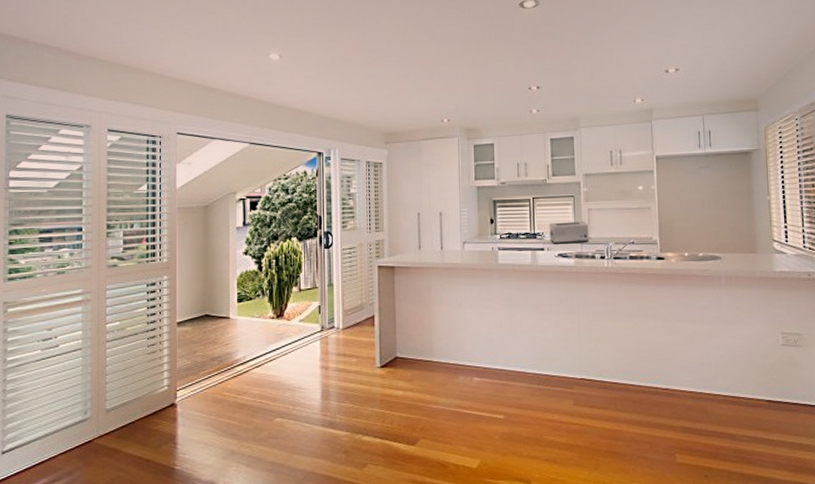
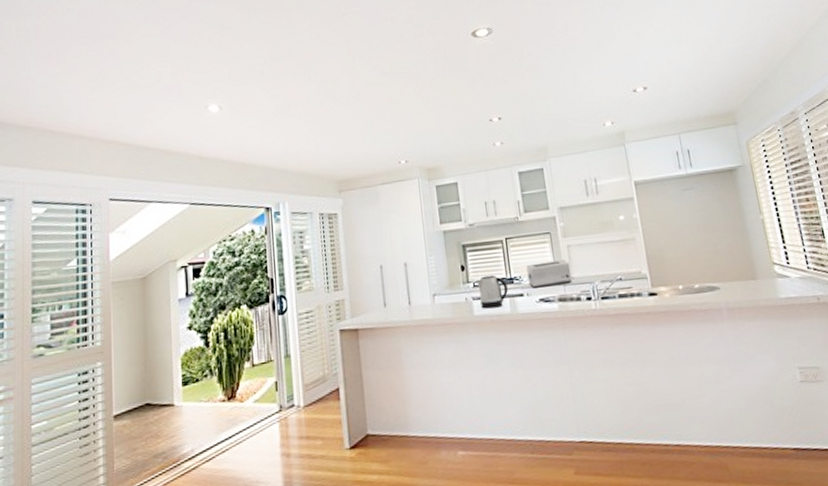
kettle: none [504,229,530,259] -> present [477,275,508,309]

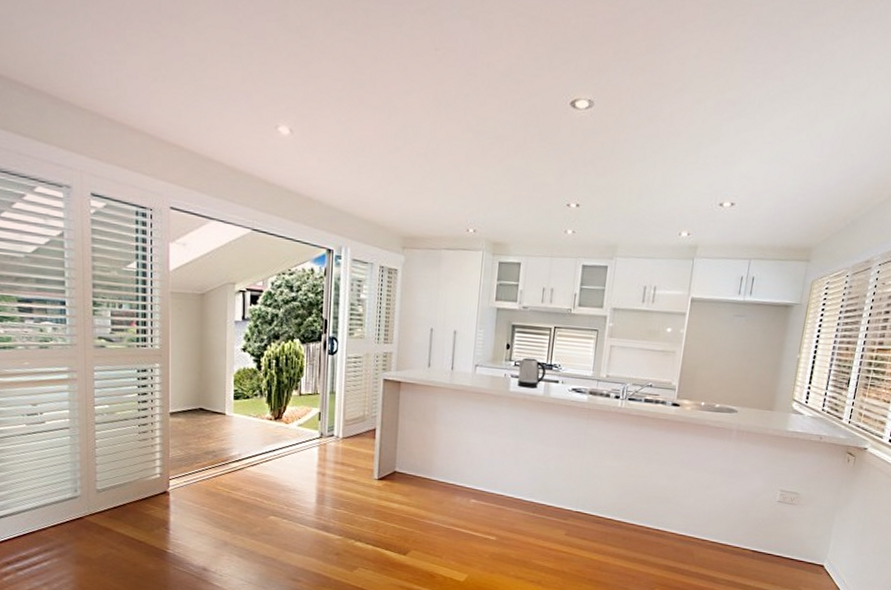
toaster: present [526,259,572,288] -> none [565,355,609,380]

